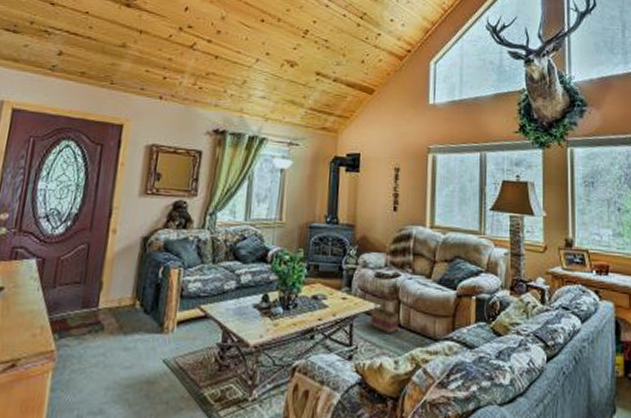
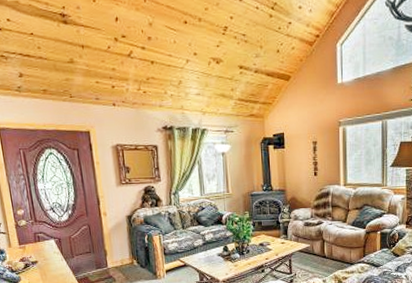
basket: present [370,297,400,335] -> none [303,239,325,264]

